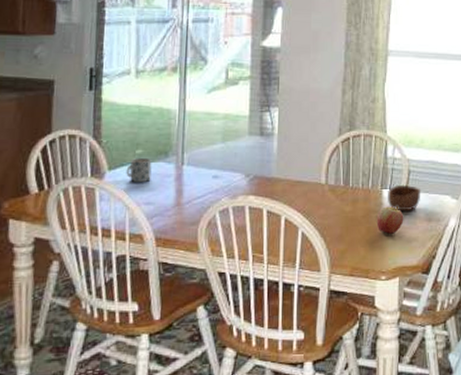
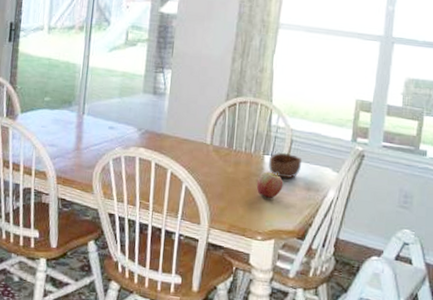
mug: present [126,158,152,183] -> none [35,105,58,127]

